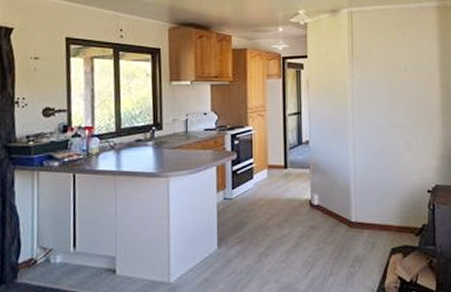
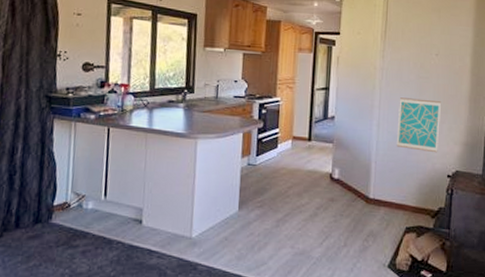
wall art: none [372,115,416,169] -> present [396,97,442,153]

